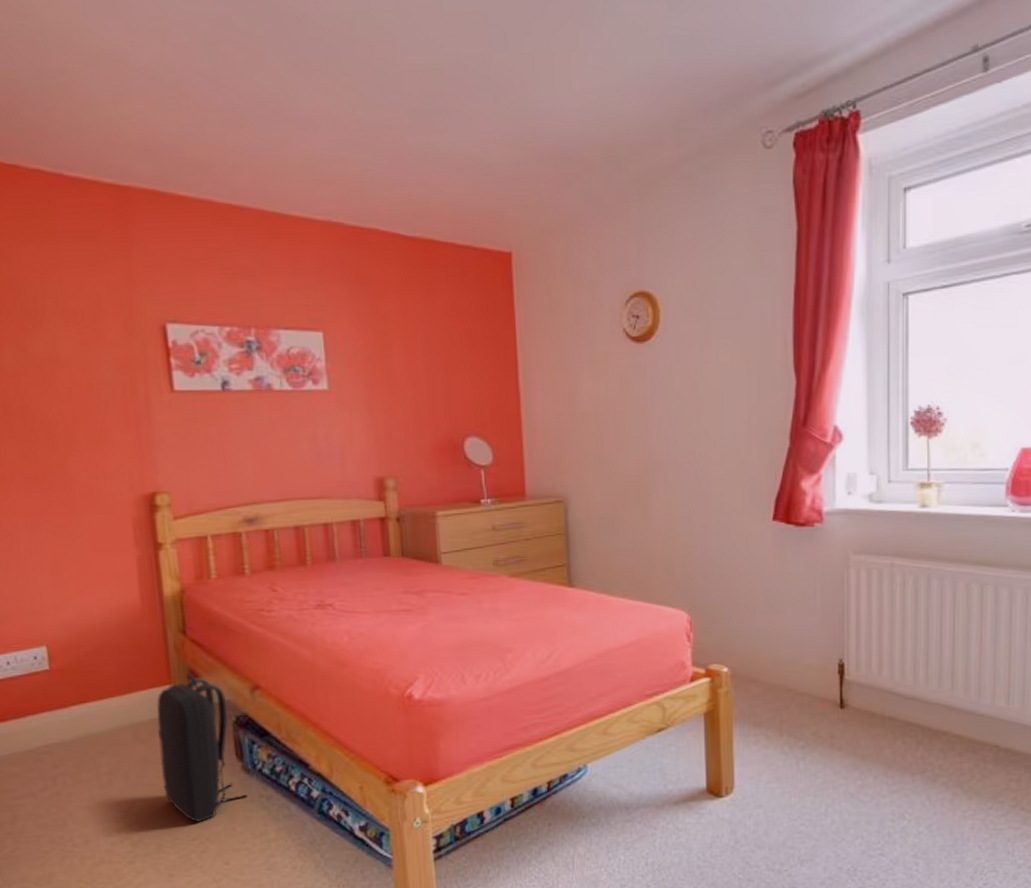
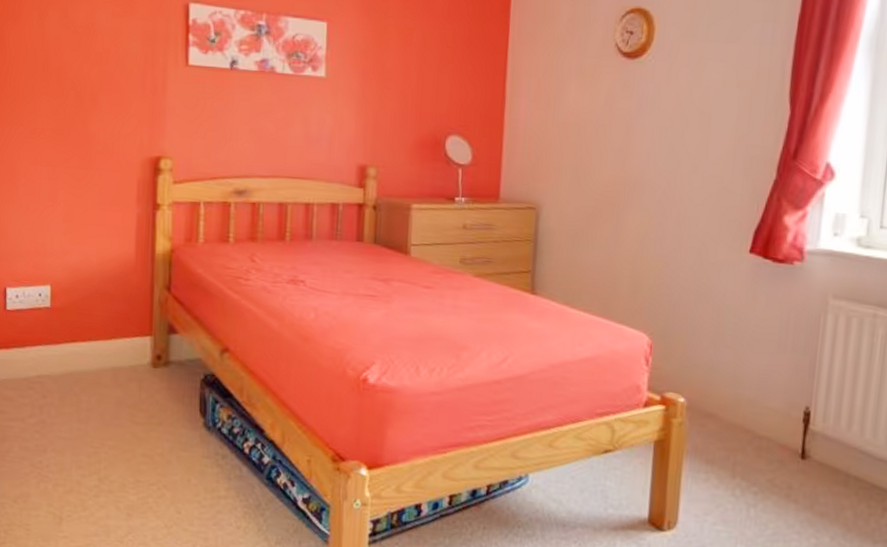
backpack: present [156,674,248,822] -> none [132,329,206,469]

